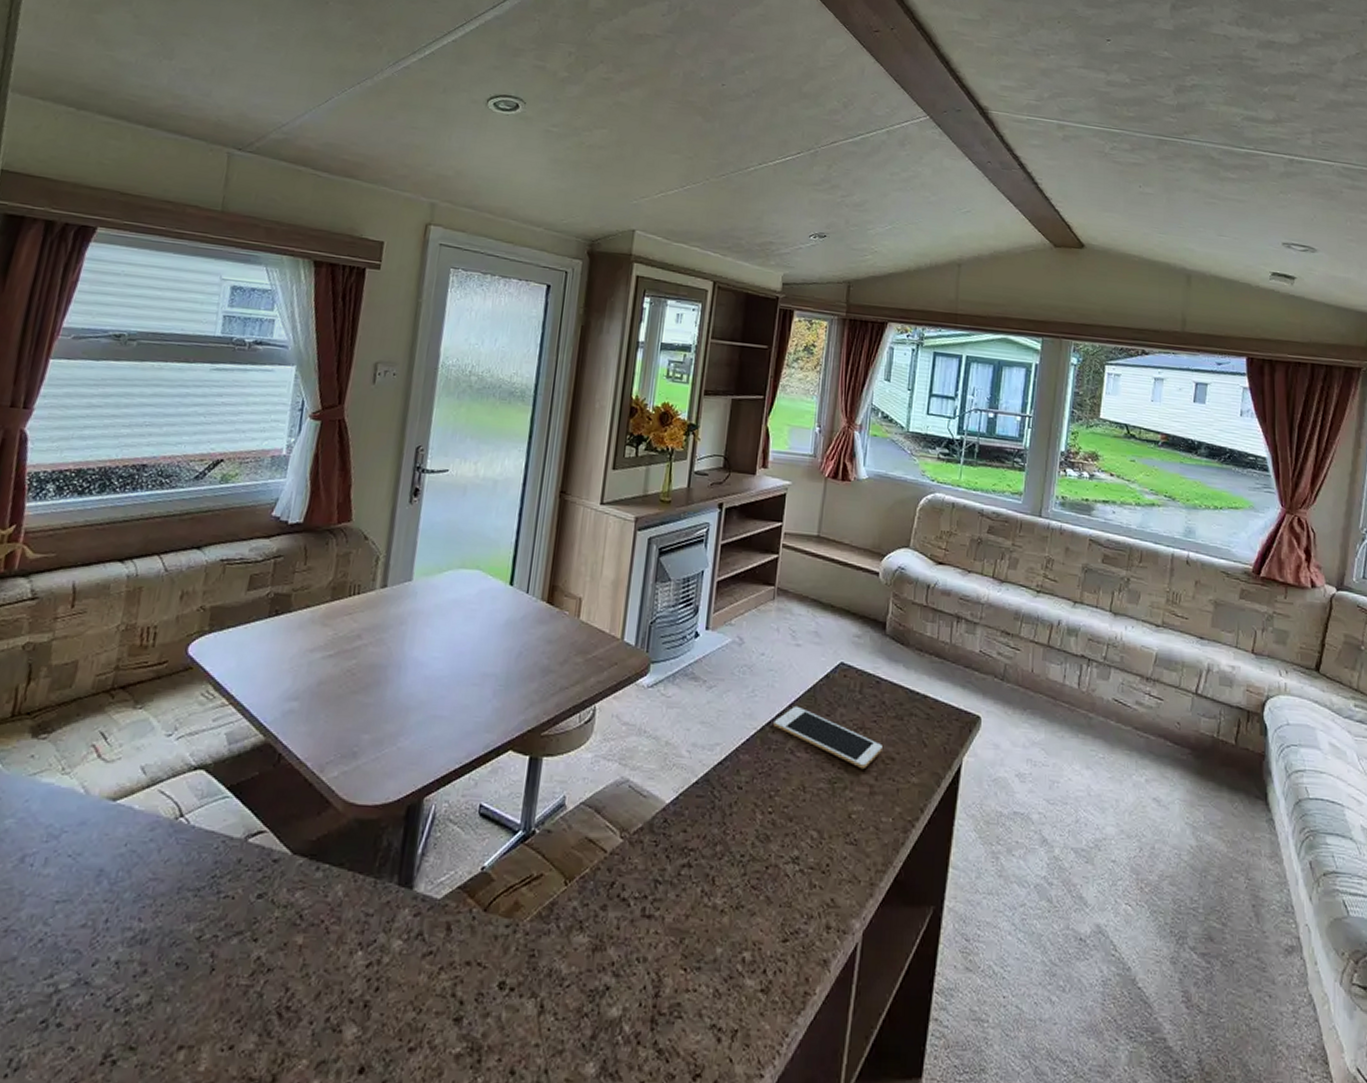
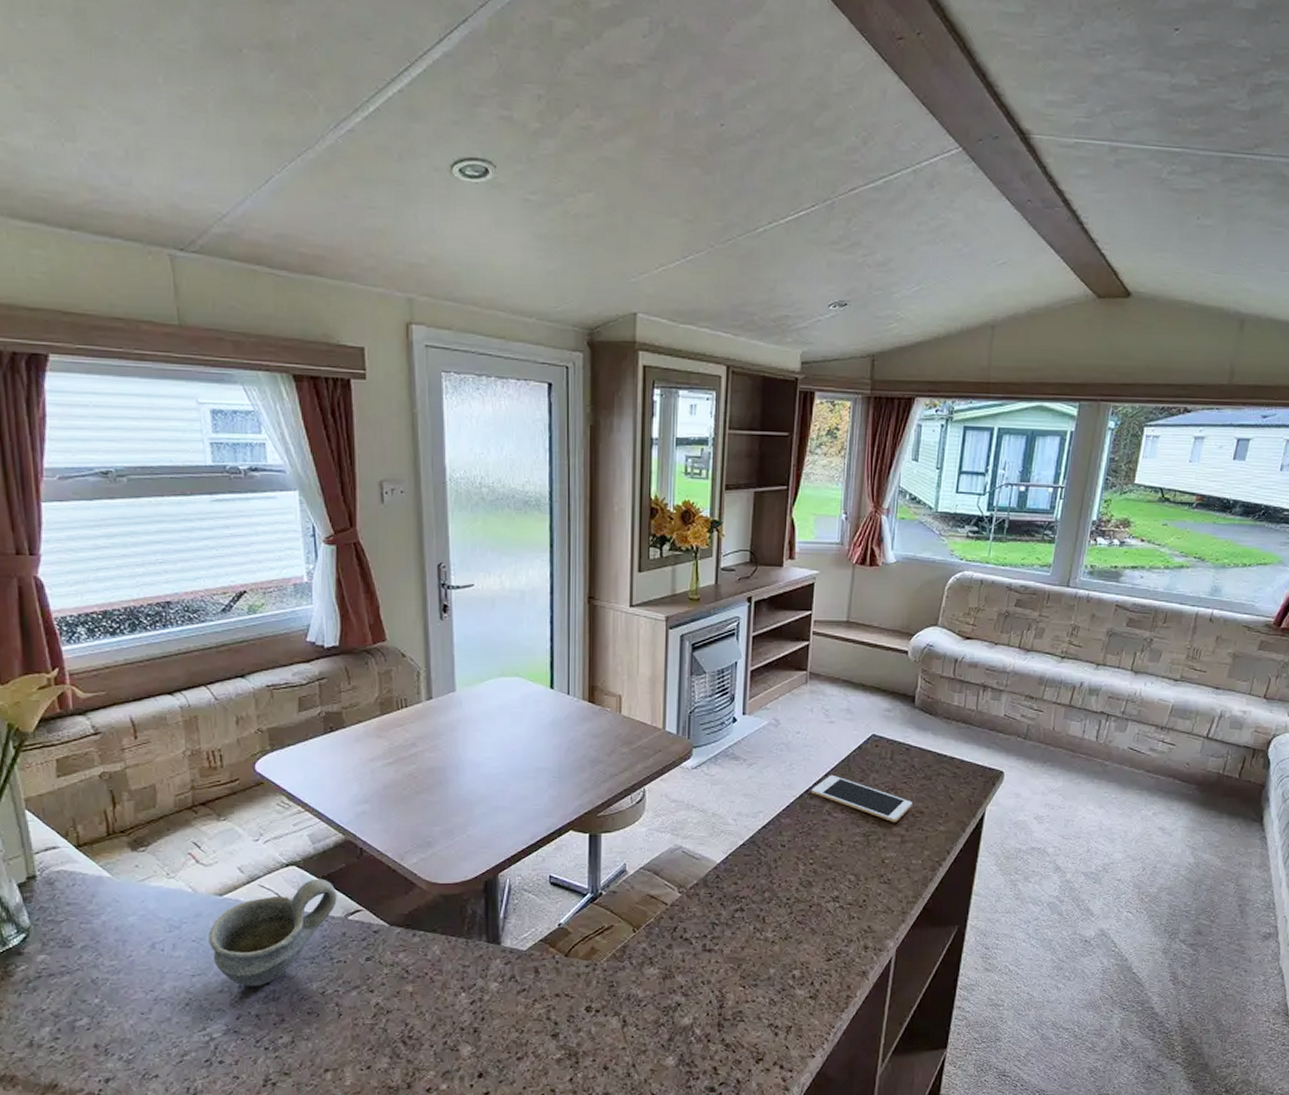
cup: none [85,787,243,924] -> present [209,878,337,987]

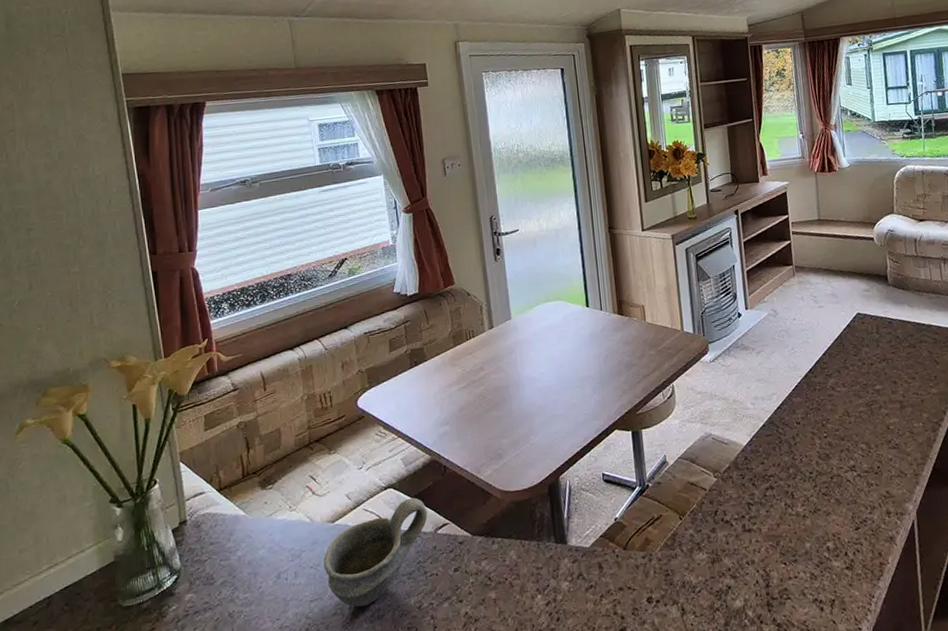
cell phone: present [811,774,912,823] -> none [814,353,904,391]

